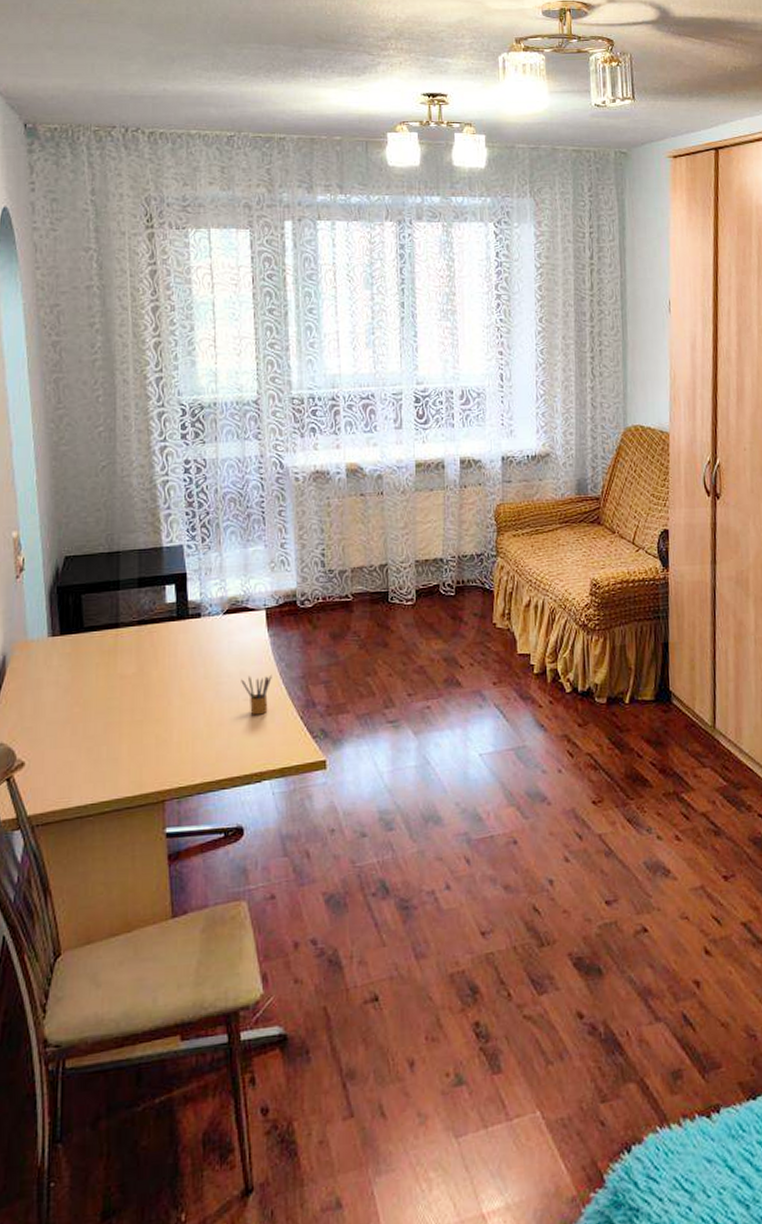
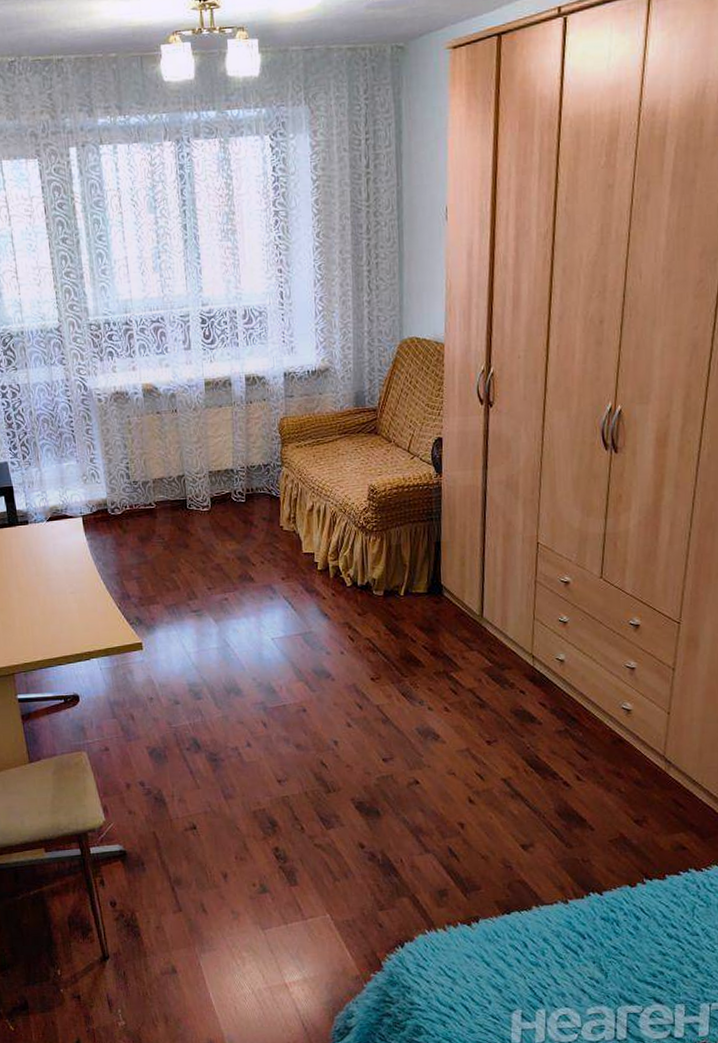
pencil box: present [241,674,272,715] -> none [66,572,92,606]

